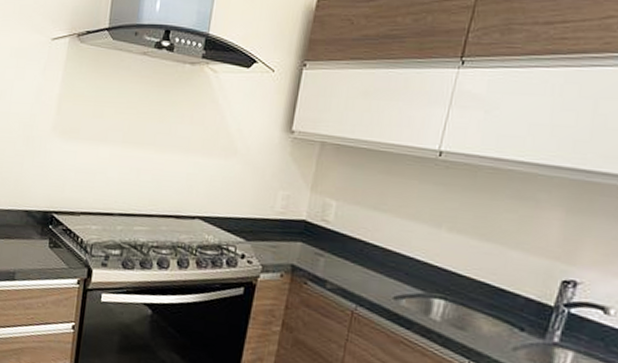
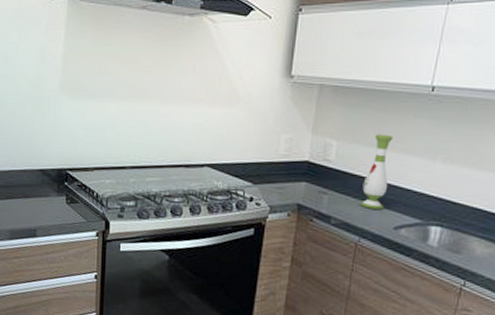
vase: none [358,197,397,277] -> present [360,134,394,209]

